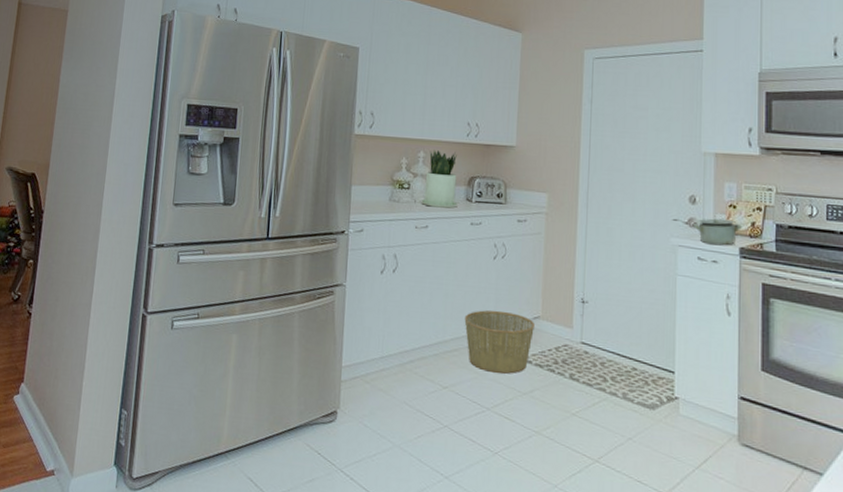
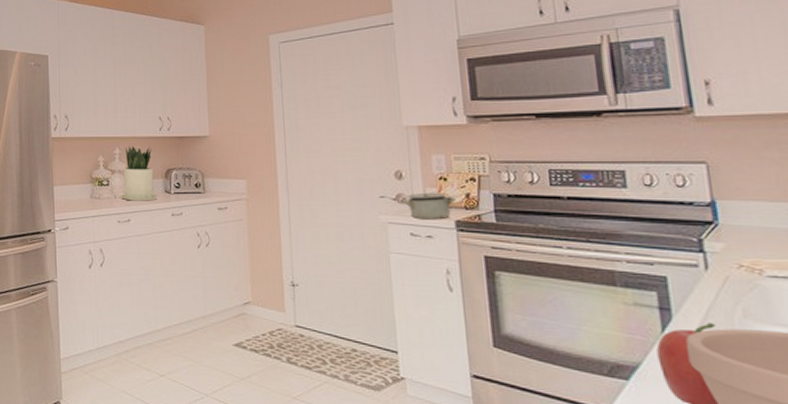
basket: present [464,310,534,374] -> none [174,298,246,360]

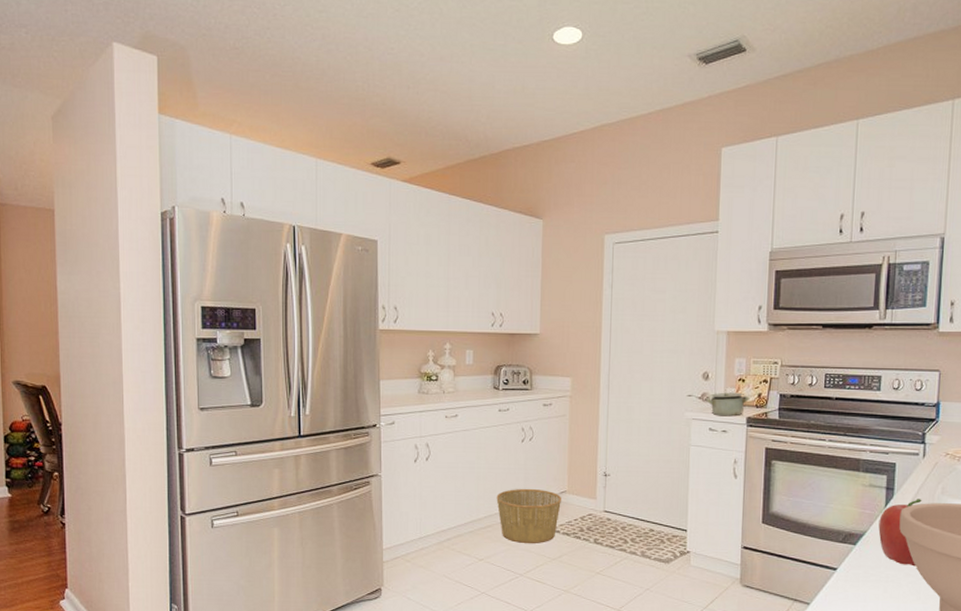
planter: present [121,146,157,201] -> none [450,341,486,397]
basket: none [174,298,246,360] -> present [496,488,561,543]

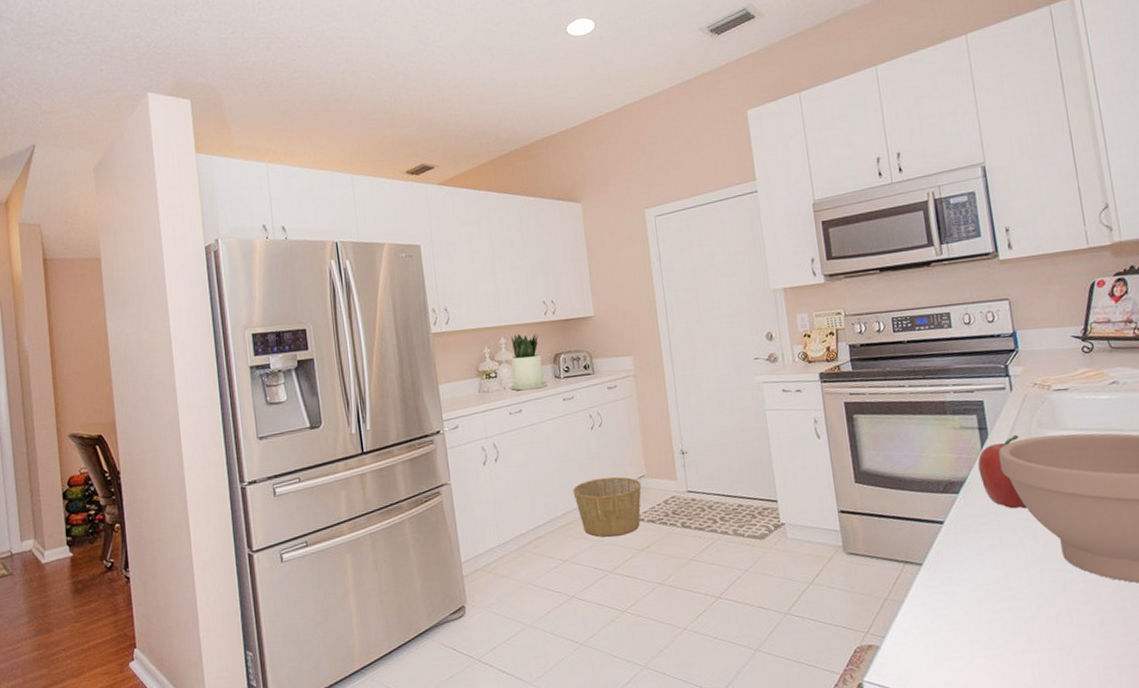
planter: none [450,341,486,397] -> present [510,332,547,391]
saucepan: present [705,392,749,417] -> none [773,348,818,376]

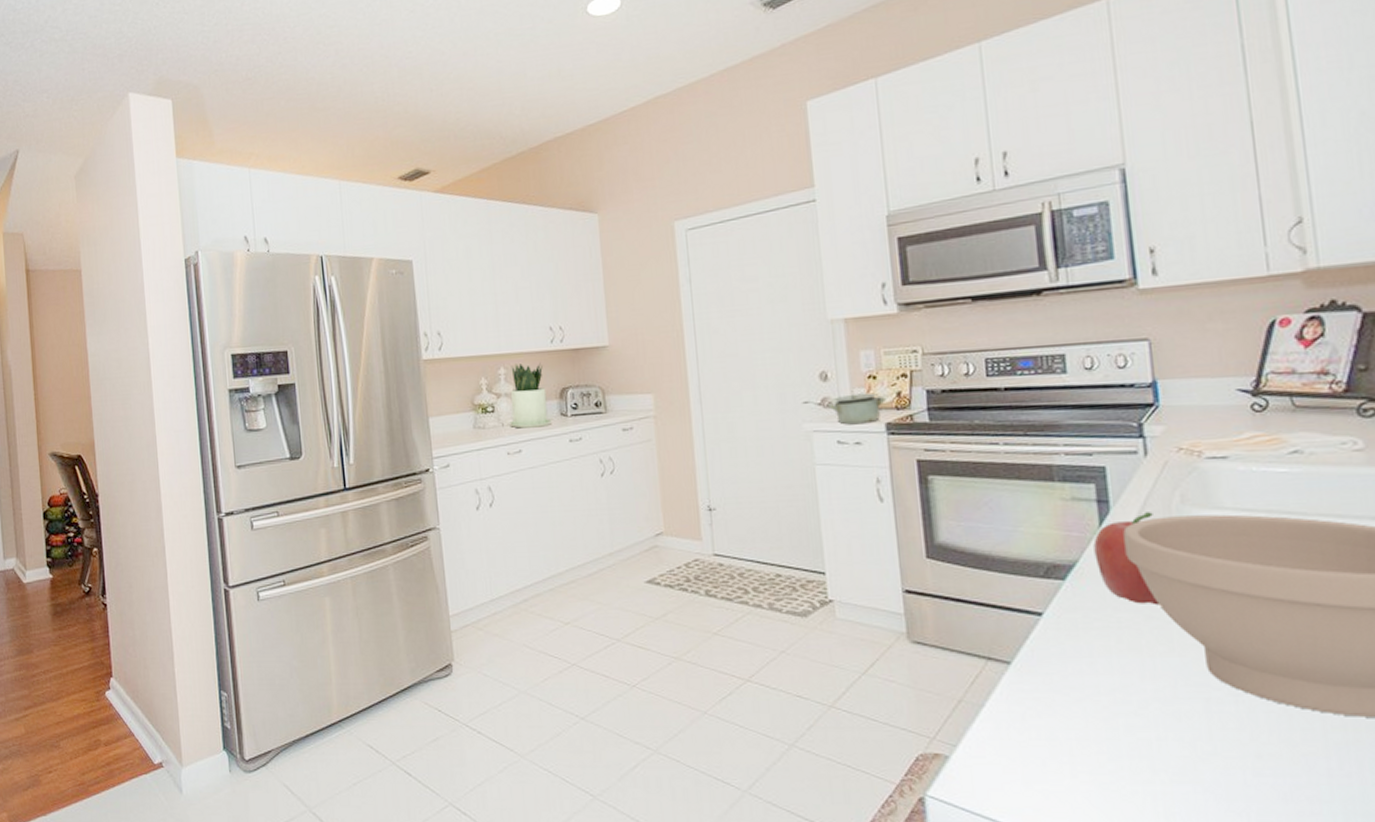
basket: present [573,477,642,537] -> none [577,532,658,600]
saucepan: none [773,348,818,376] -> present [826,392,886,425]

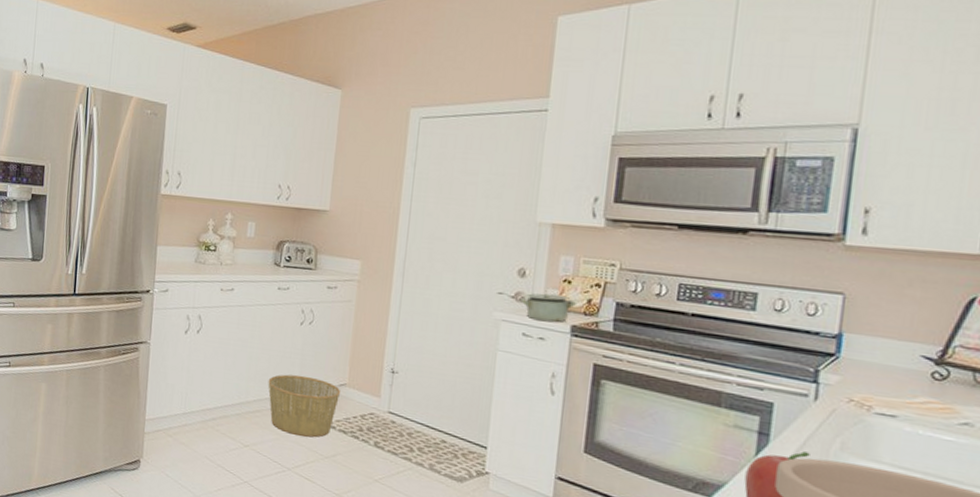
planter: present [509,362,552,429] -> none [227,212,266,272]
basket: none [577,532,658,600] -> present [268,374,340,438]

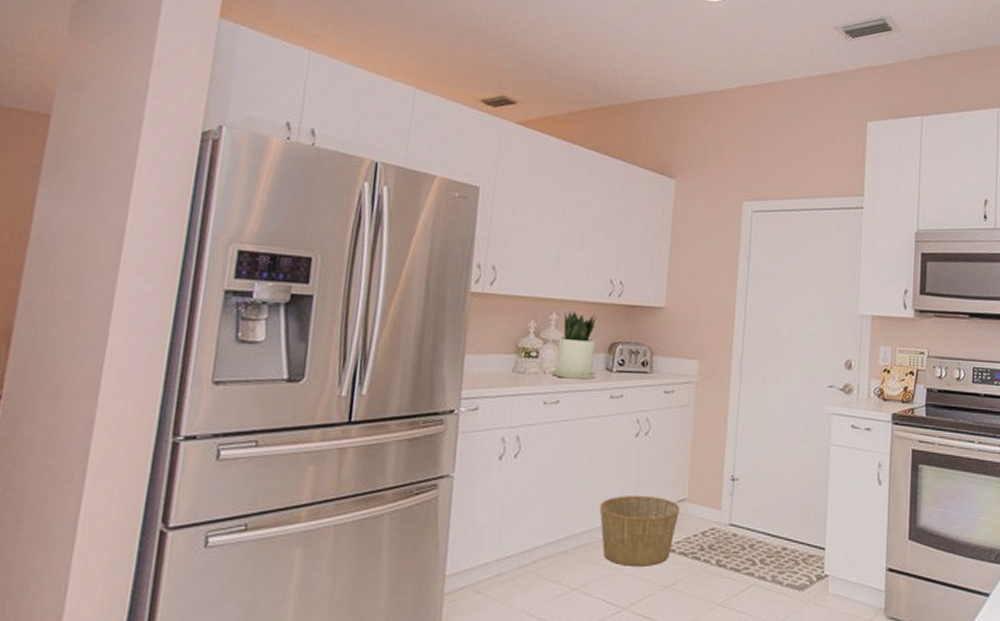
planter: none [227,212,266,272] -> present [551,311,596,380]
saucepan: present [519,293,576,323] -> none [847,384,895,413]

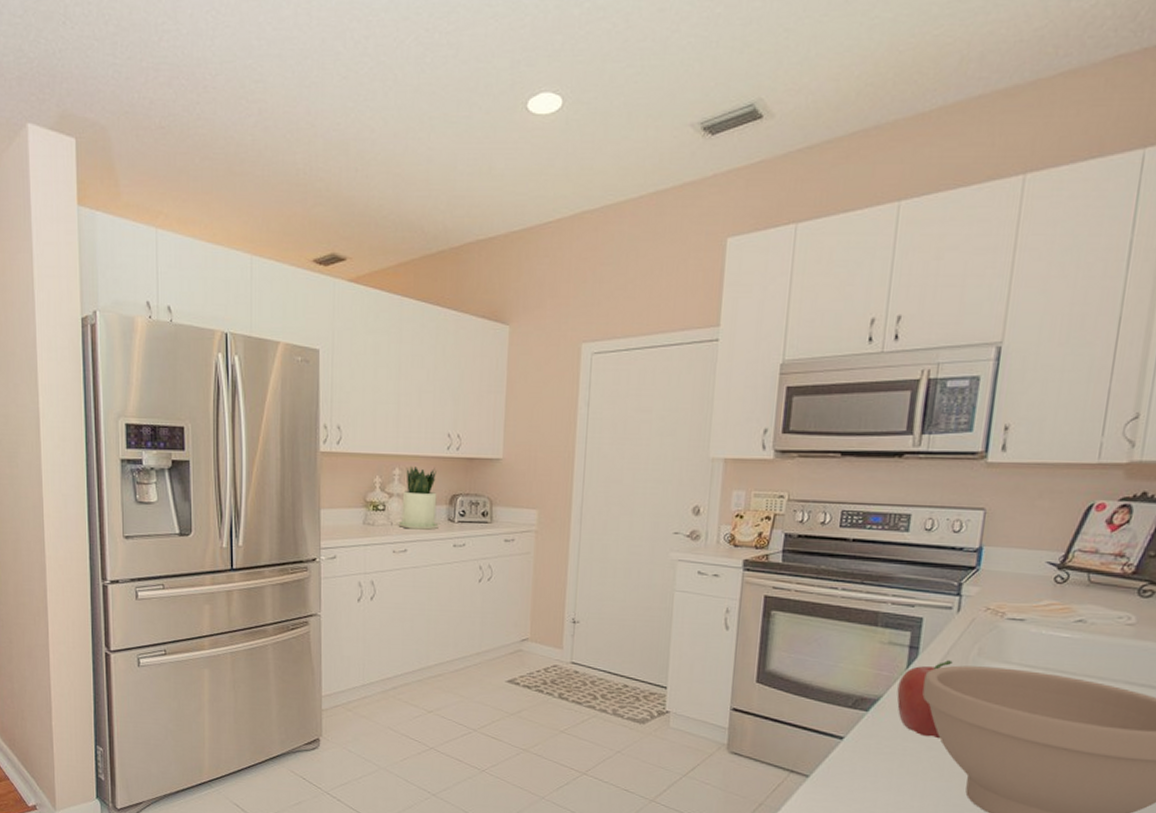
basket: present [599,495,679,566] -> none [448,634,522,696]

